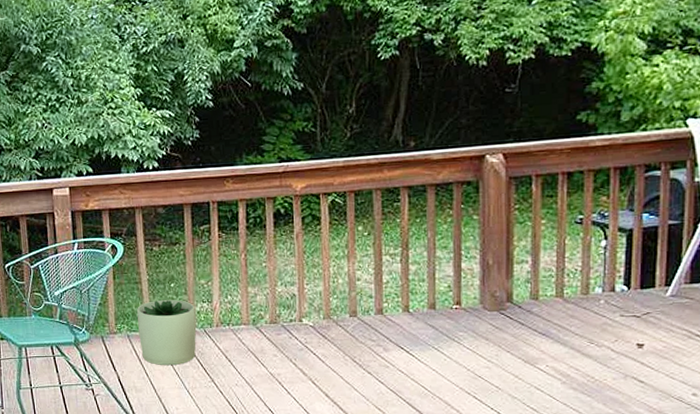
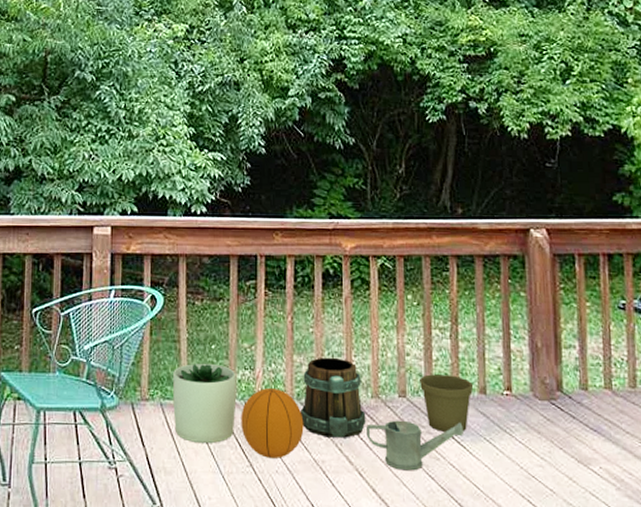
basketball: none [201,317,260,374] -> present [241,388,304,458]
bucket: none [256,286,319,355] -> present [300,357,366,438]
watering can: none [319,335,412,378] -> present [366,420,463,471]
flower pot: none [369,295,423,344] -> present [418,374,474,432]

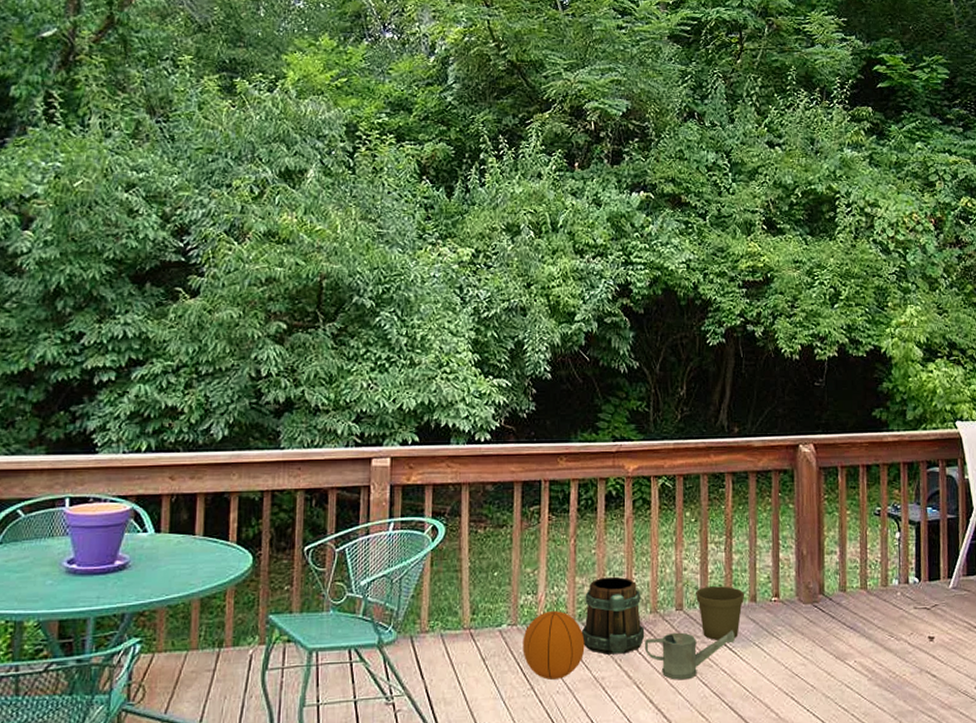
planter: present [173,363,237,443] -> none [454,590,519,670]

